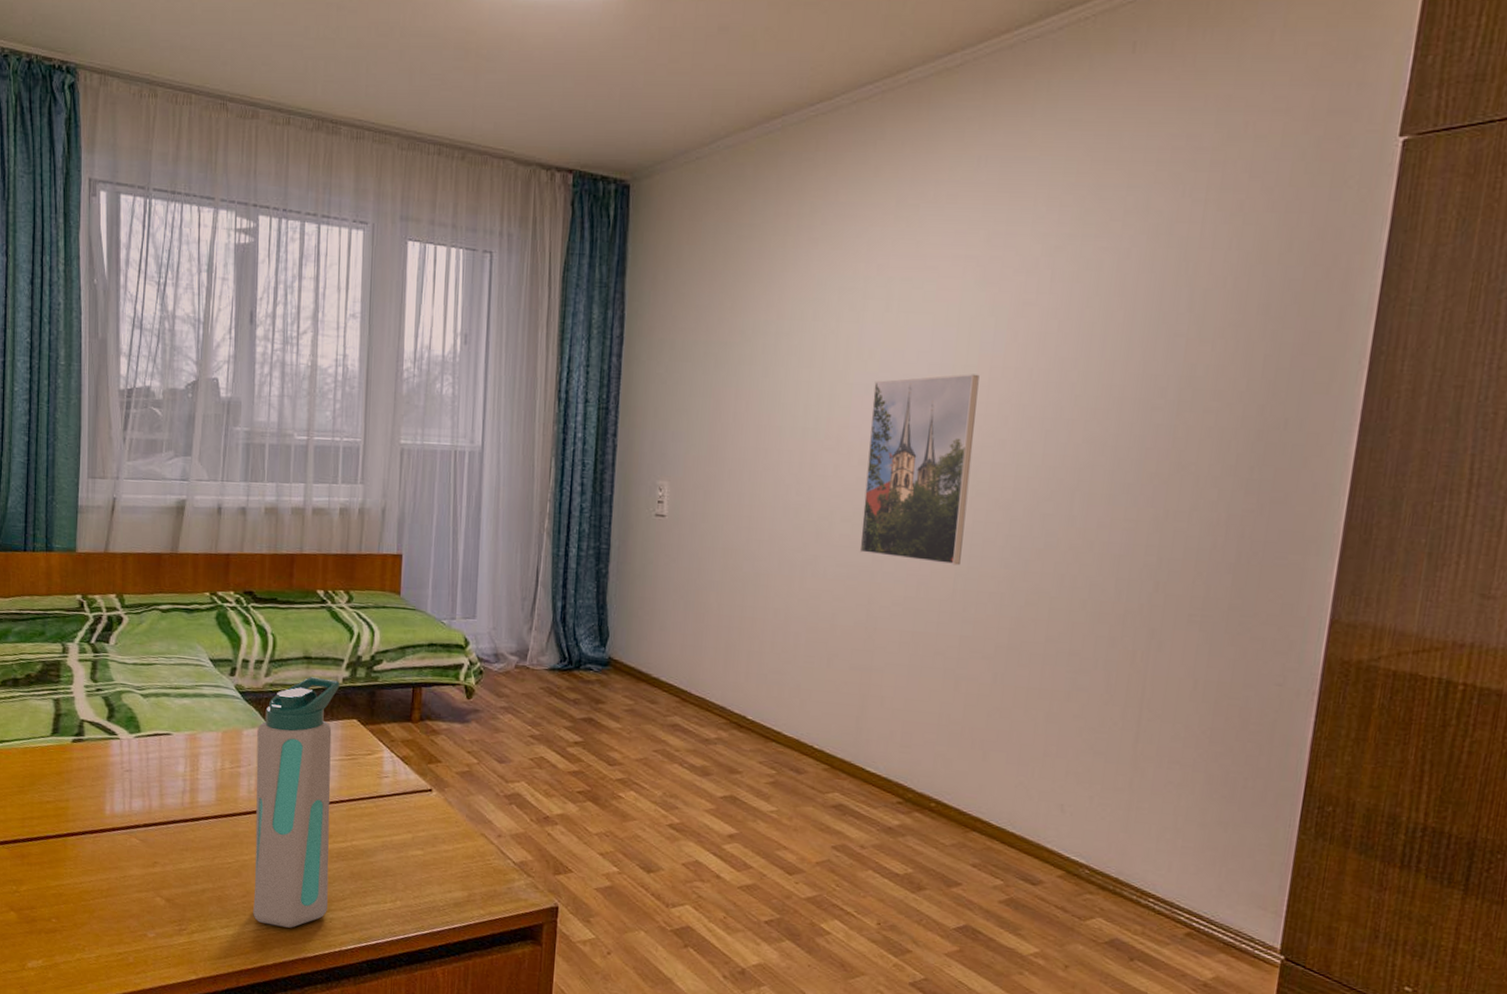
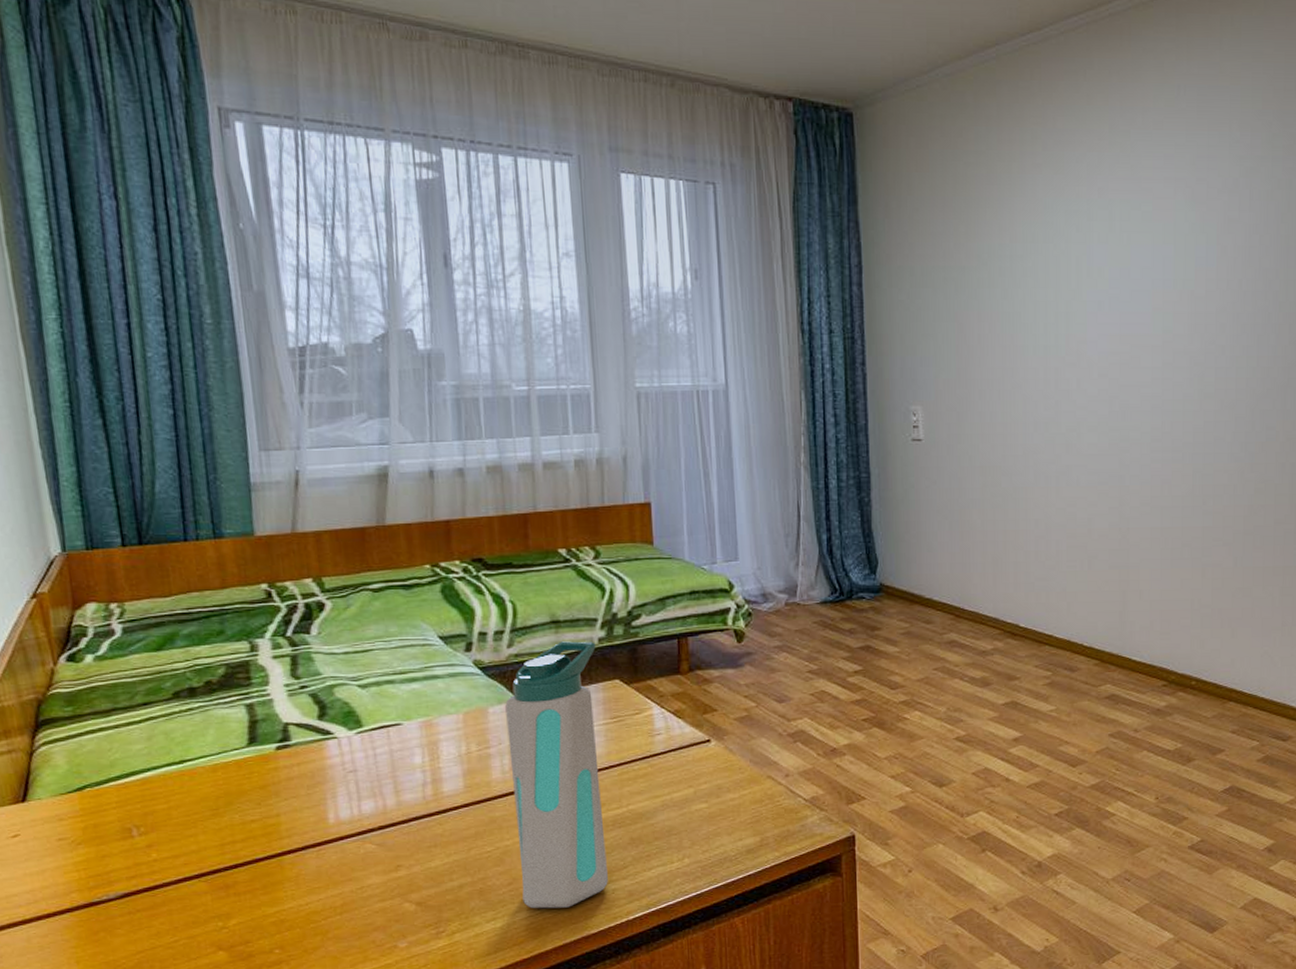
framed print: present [859,374,980,566] -> none [1106,287,1198,463]

